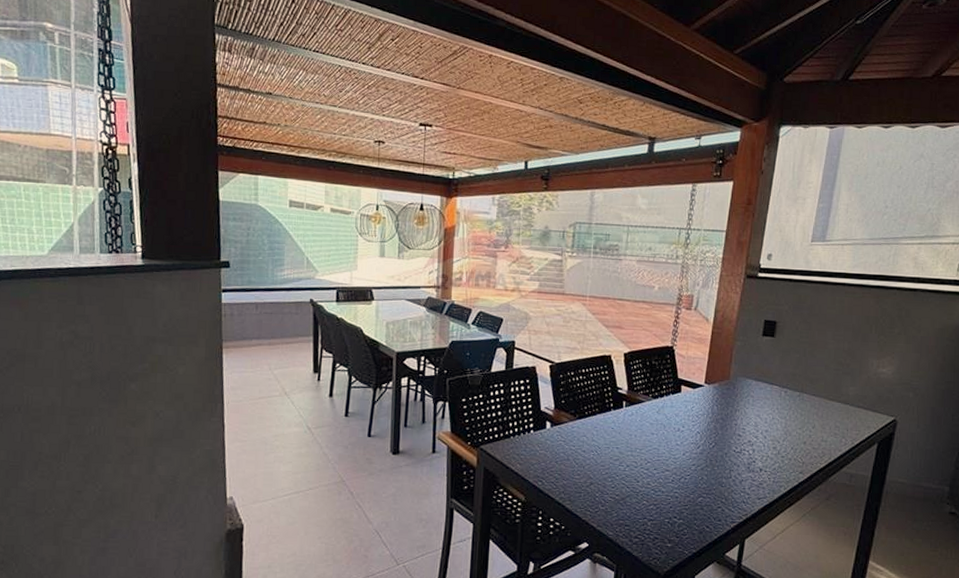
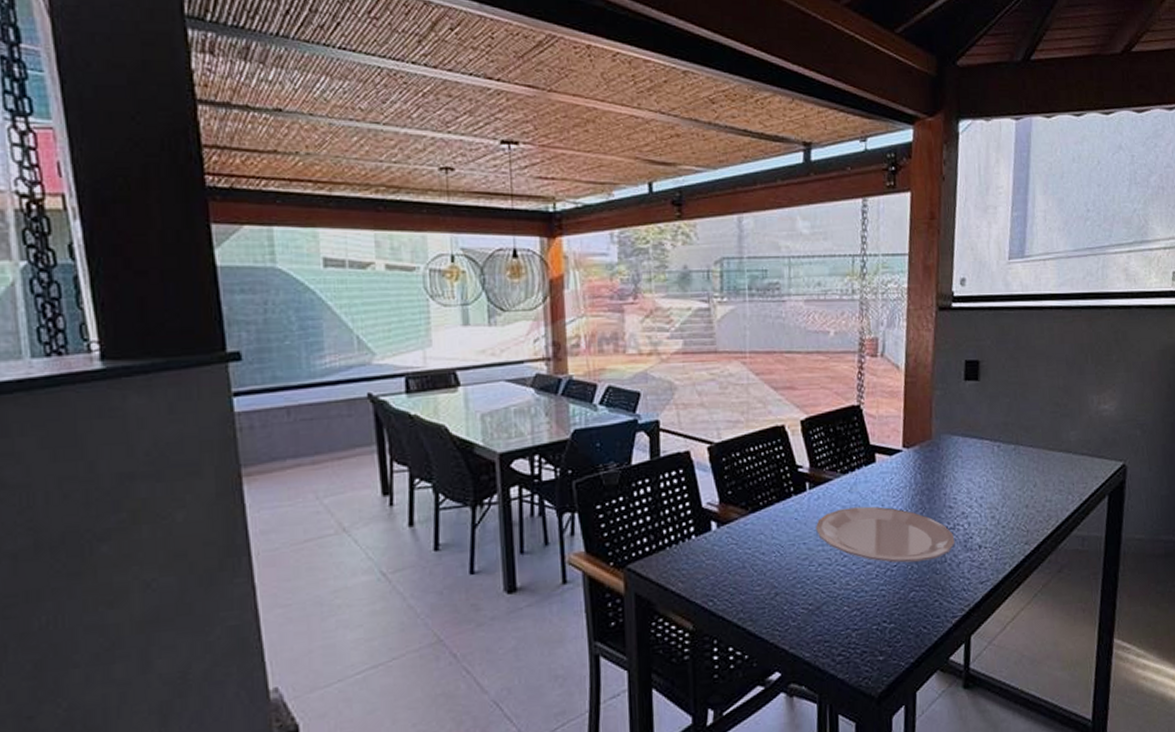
plate: none [628,425,740,475] -> present [816,506,955,563]

